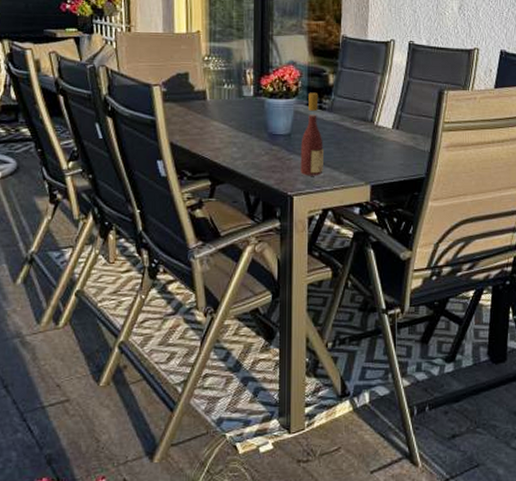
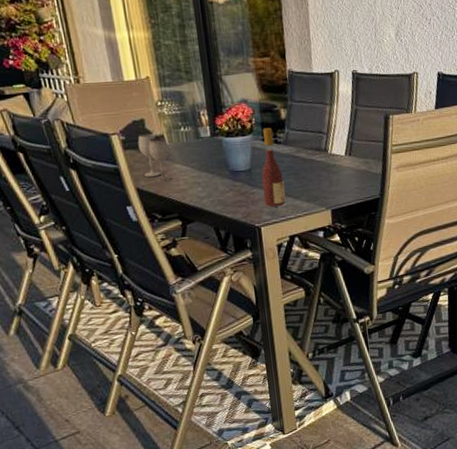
wineglass: none [178,87,210,138] -> present [137,133,172,182]

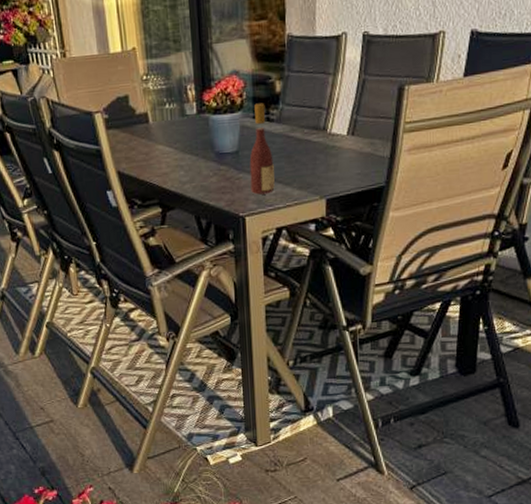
wineglass: present [137,133,172,182] -> none [121,111,154,165]

